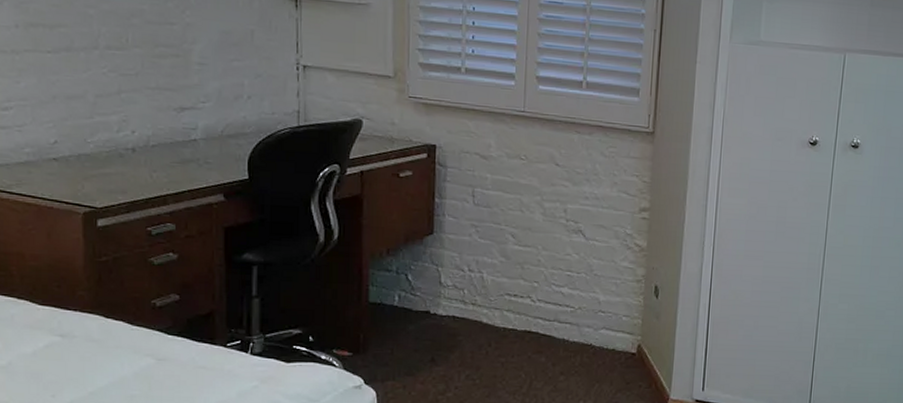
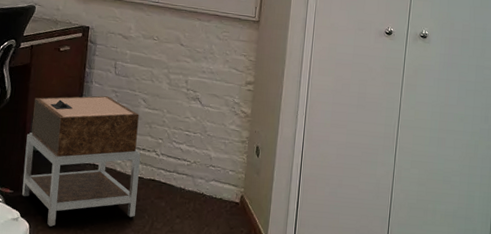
nightstand: none [363,232,512,393] -> present [22,95,141,227]

